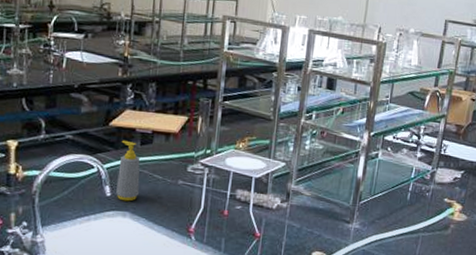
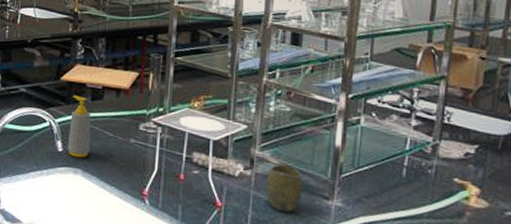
cup: none [299,195,330,237] -> present [266,164,303,213]

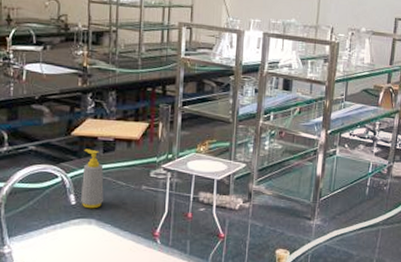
cup: present [266,164,303,213] -> none [261,194,291,235]

